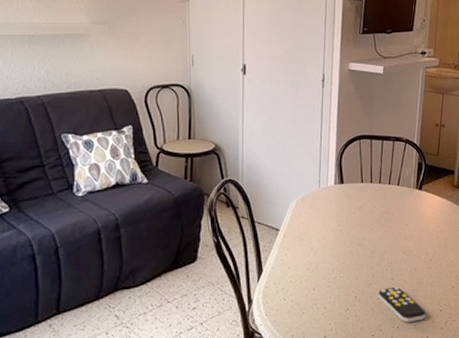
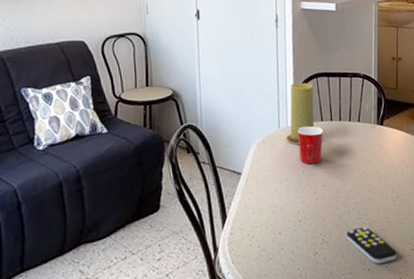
candle: none [325,143,356,204] -> present [286,82,315,145]
mug: none [337,186,363,225] -> present [297,126,324,165]

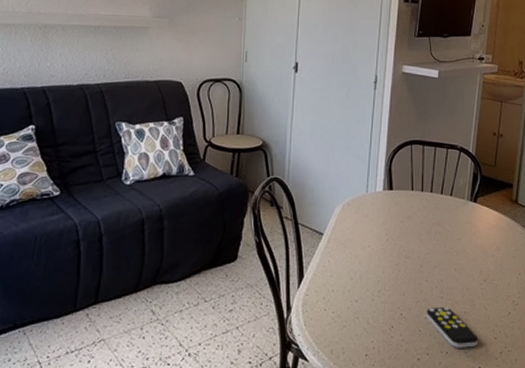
candle: present [286,82,315,145] -> none [373,148,407,211]
mug: present [297,126,324,165] -> none [385,193,413,234]

